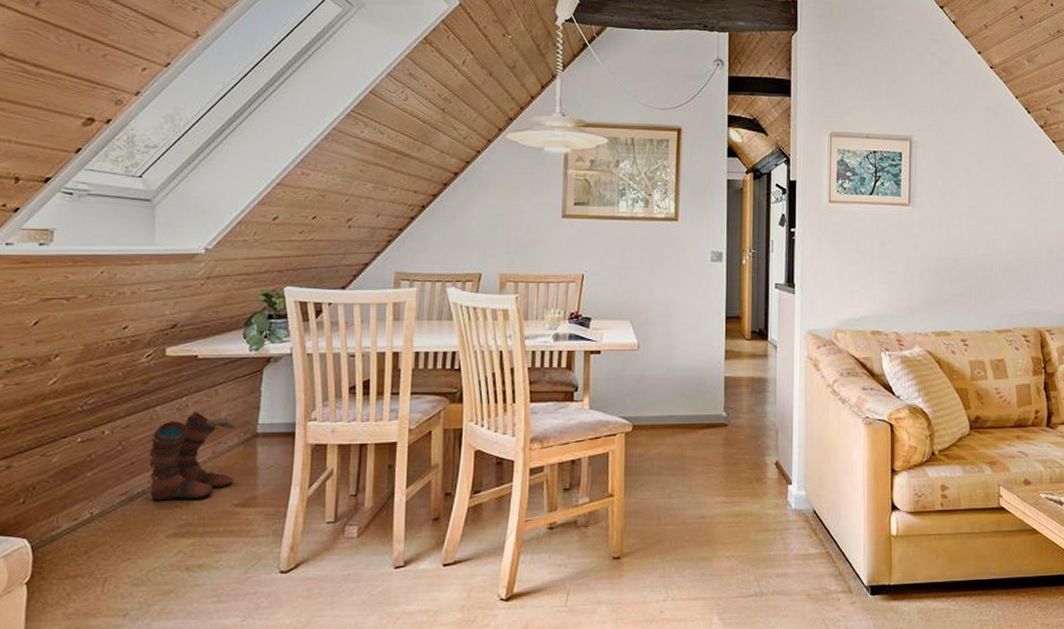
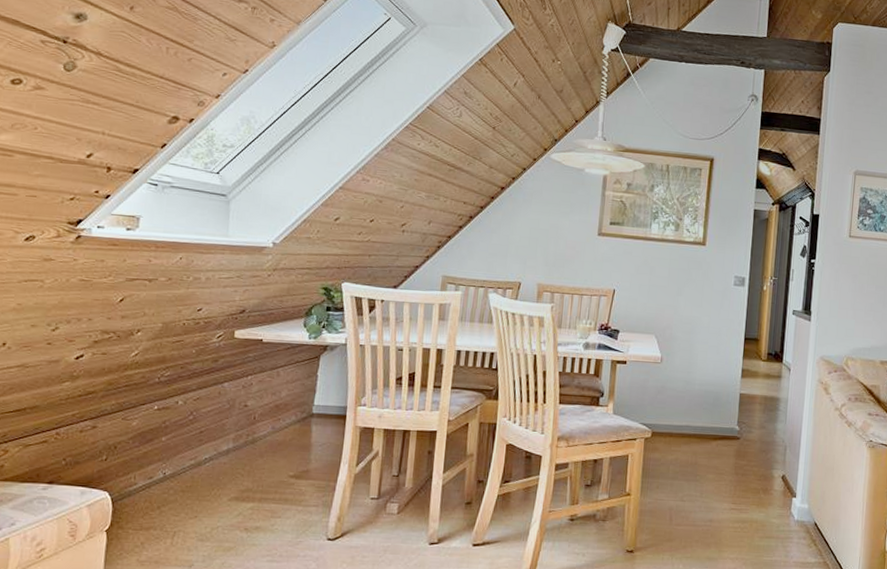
boots: present [148,412,237,501] -> none [216,390,295,468]

